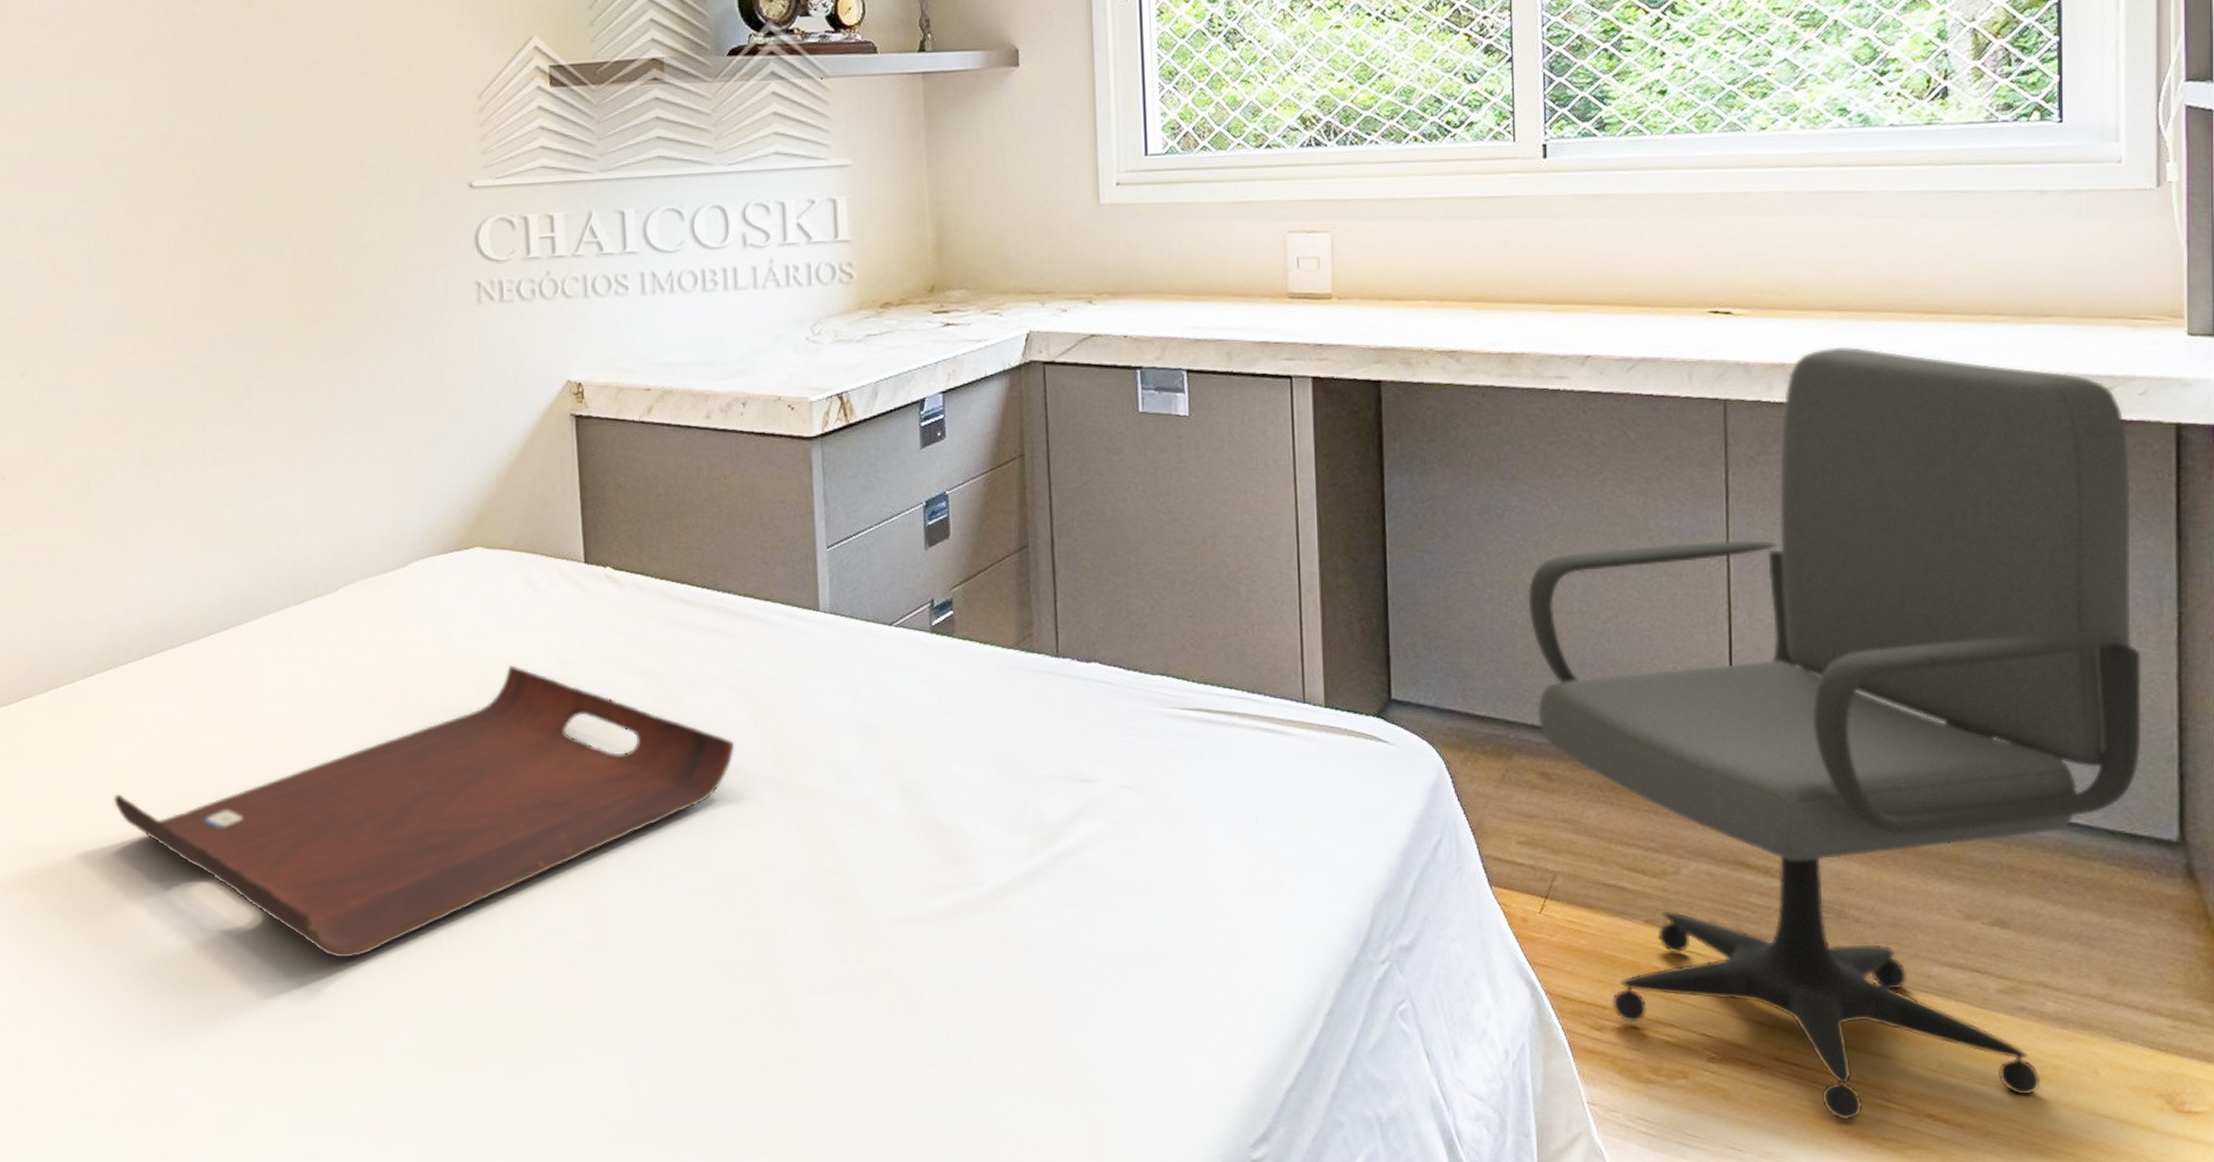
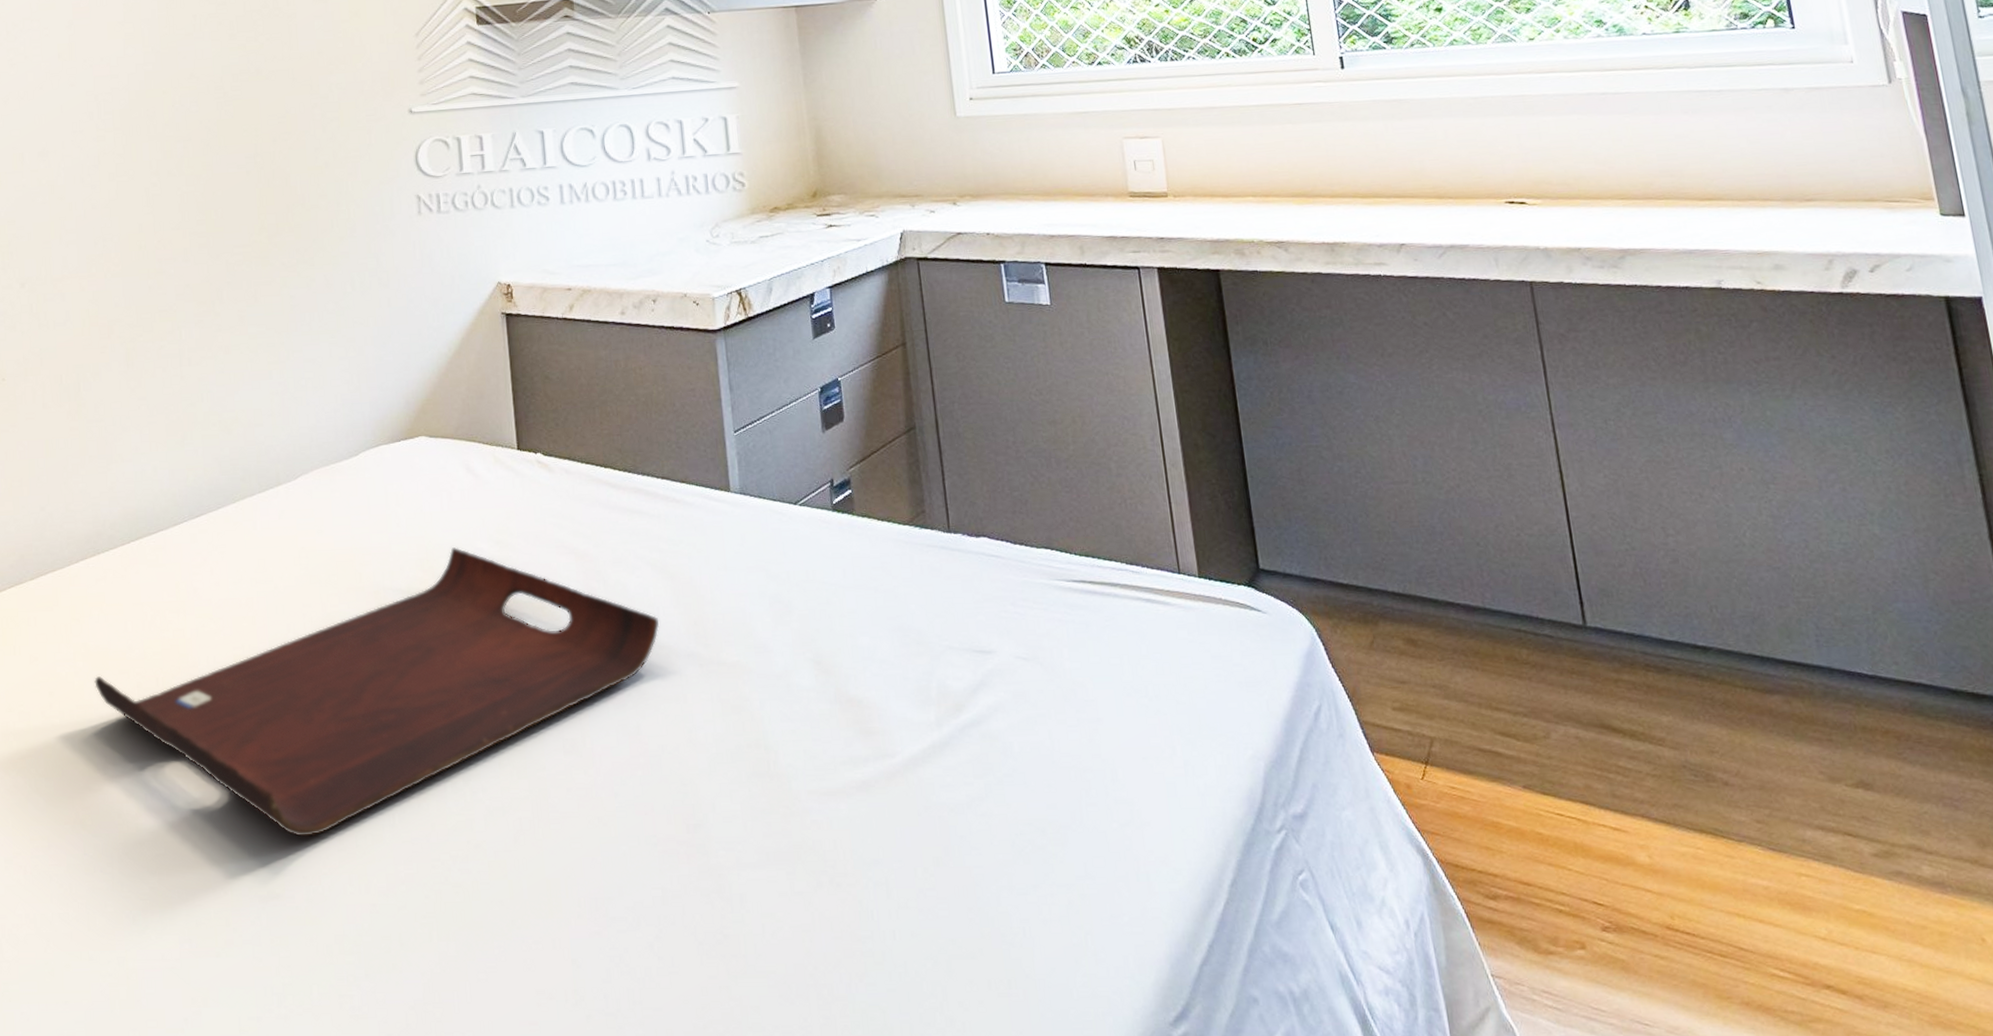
office chair: present [1527,346,2141,1121] -> none [1373,231,1969,992]

